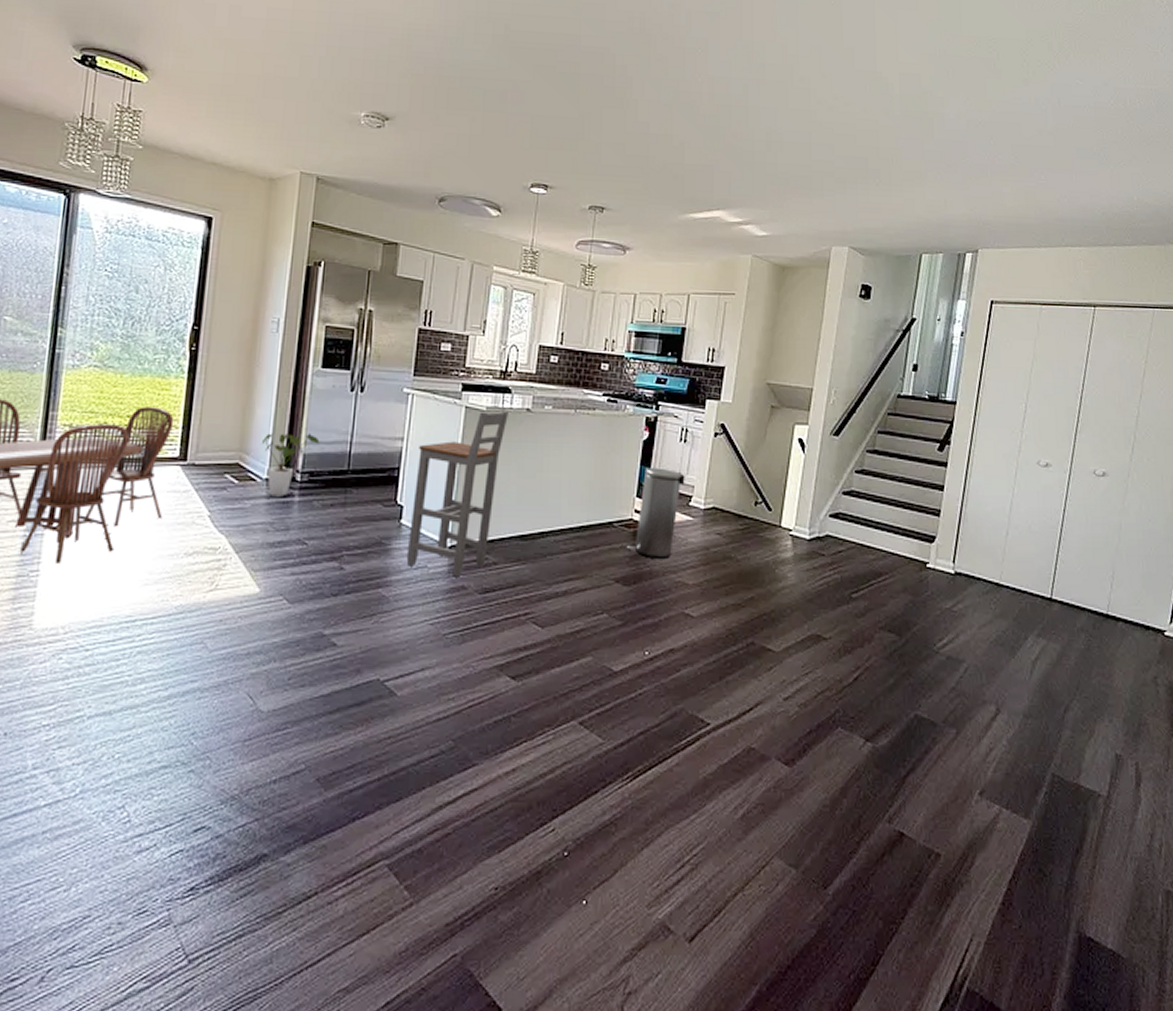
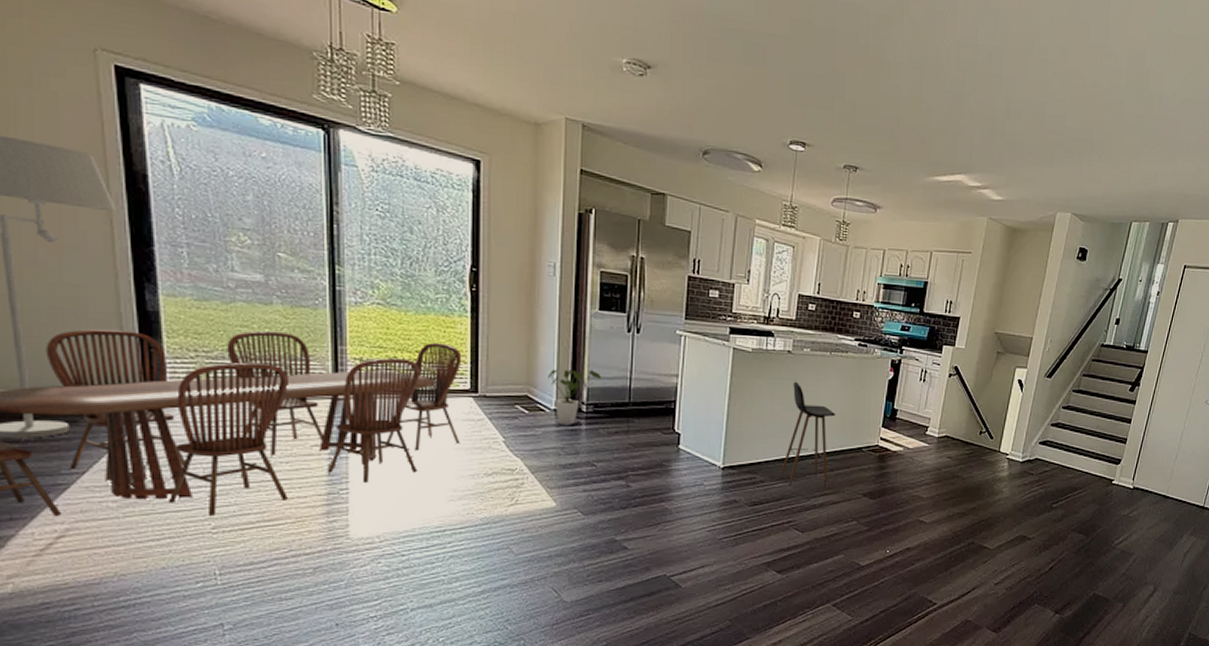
bar stool: present [406,411,508,577] -> none [685,352,772,493]
bar stool: none [517,443,581,570] -> present [781,381,835,487]
pedal bin: present [626,467,685,560] -> none [872,402,923,478]

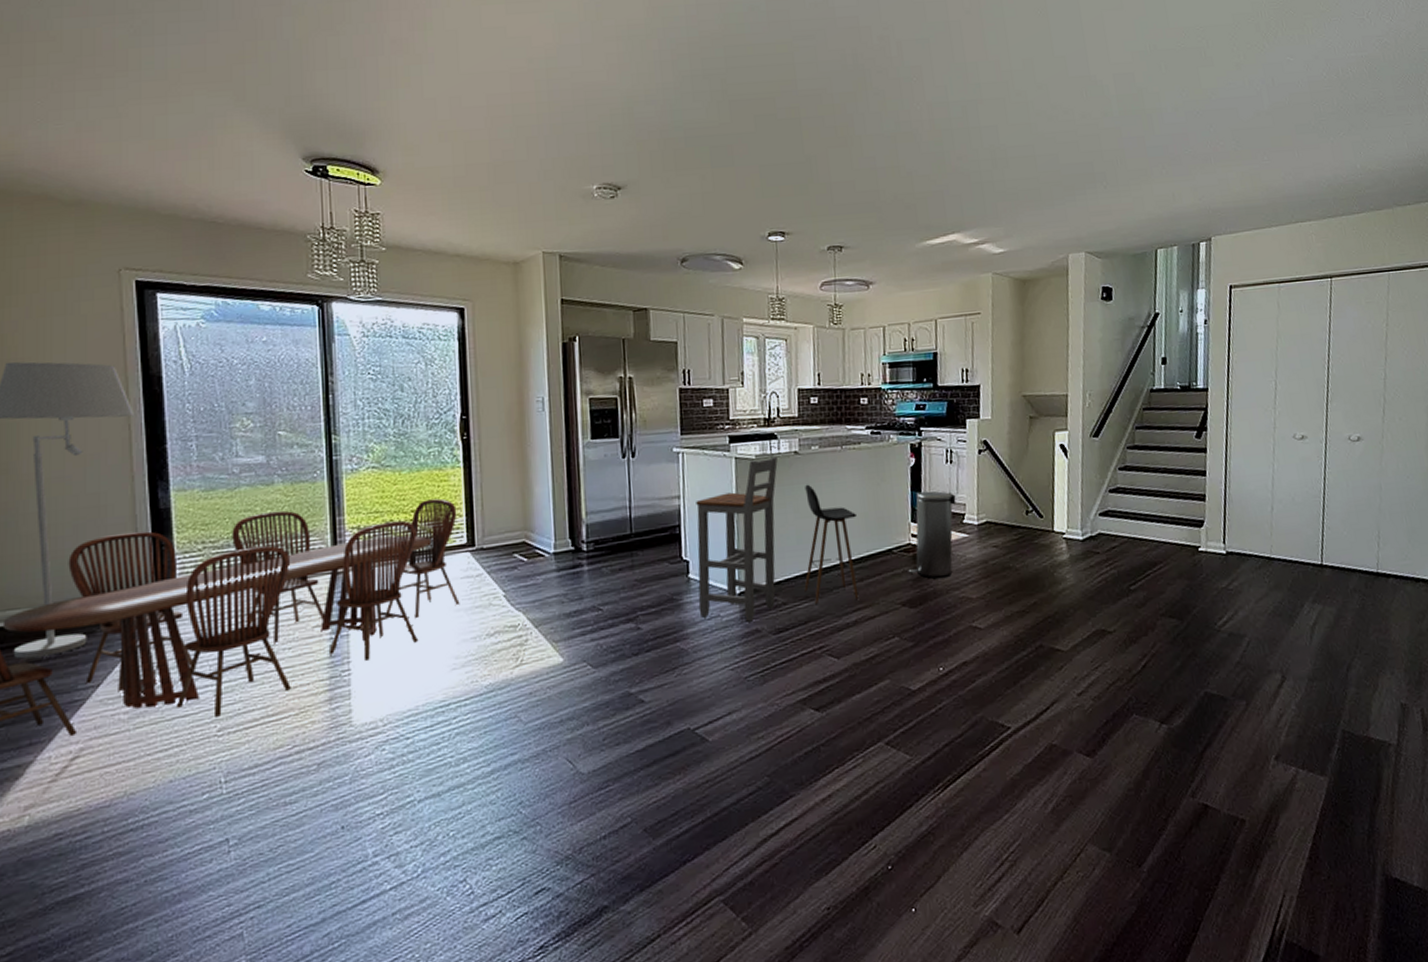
house plant: present [548,369,602,425] -> none [545,503,600,569]
bar stool: none [685,352,772,493] -> present [696,456,778,622]
pedal bin: none [872,402,923,478] -> present [908,490,957,580]

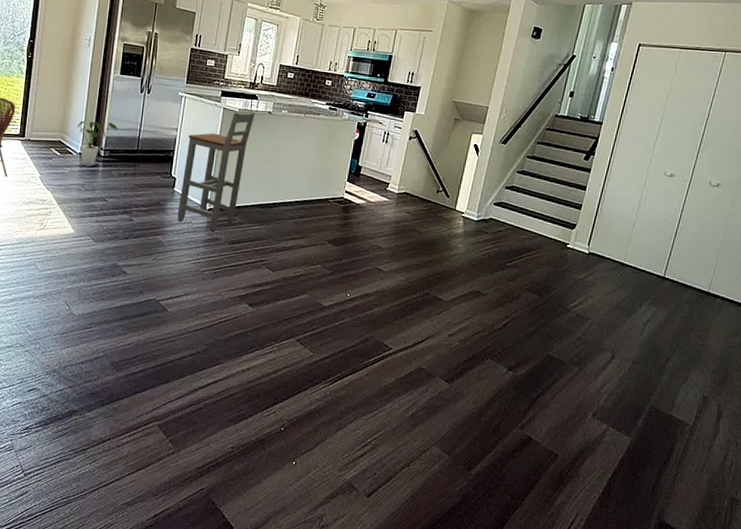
house plant: none [545,503,600,569] -> present [77,120,118,166]
bar stool: present [804,484,859,606] -> none [257,138,306,232]
pedal bin: present [908,490,957,580] -> none [337,160,385,229]

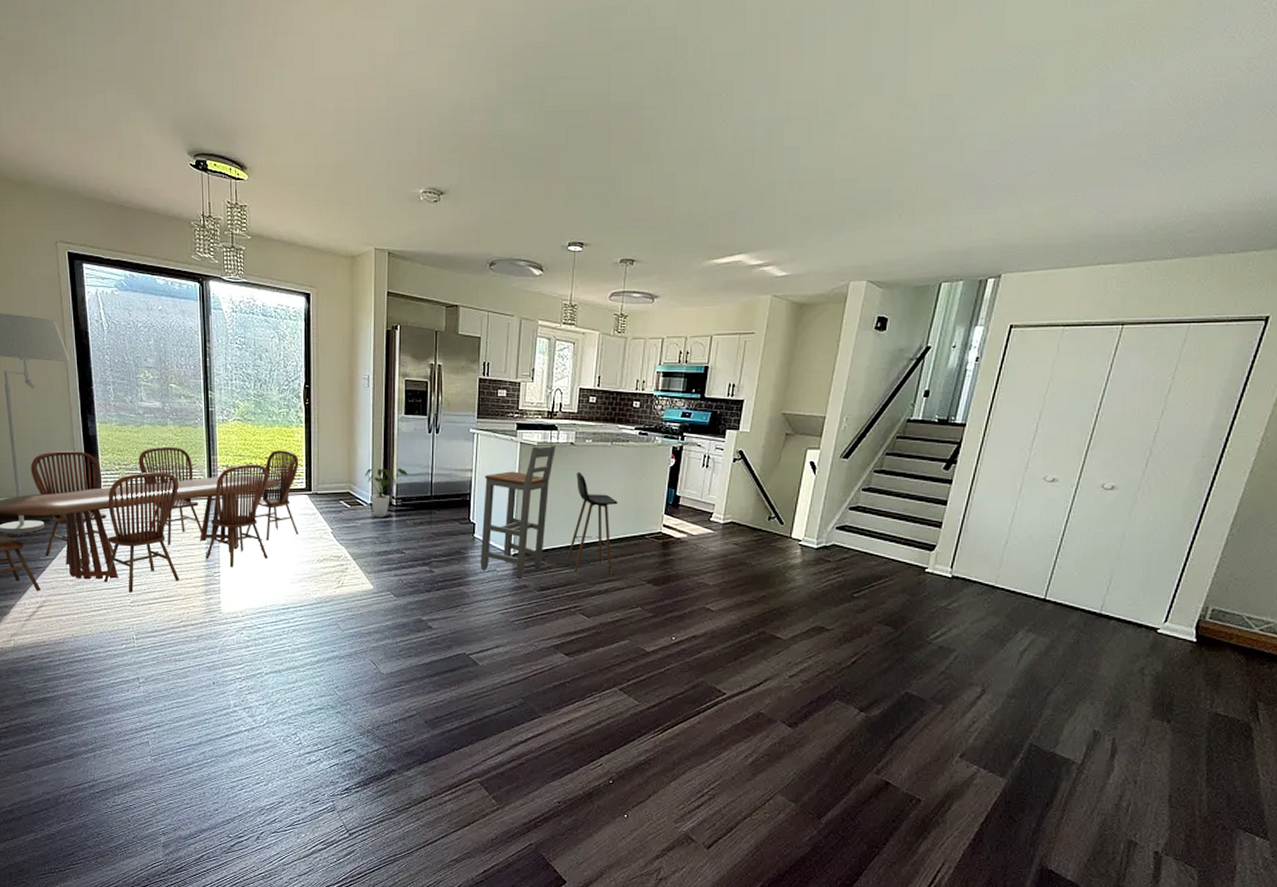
bar stool: none [257,138,306,232] -> present [567,471,618,573]

